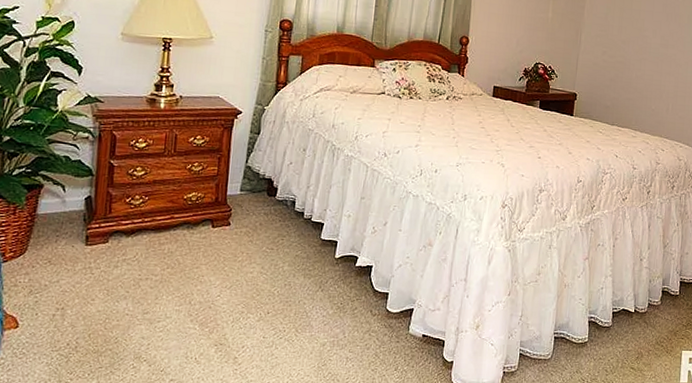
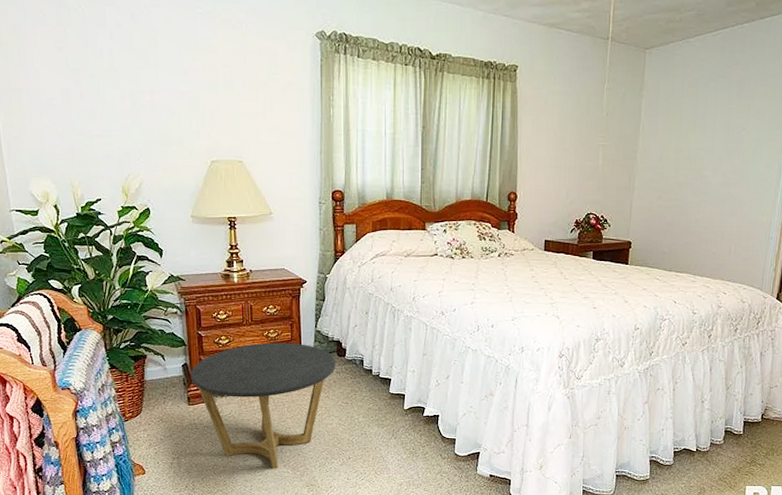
side table: none [93,177,265,325] -> present [190,342,336,469]

